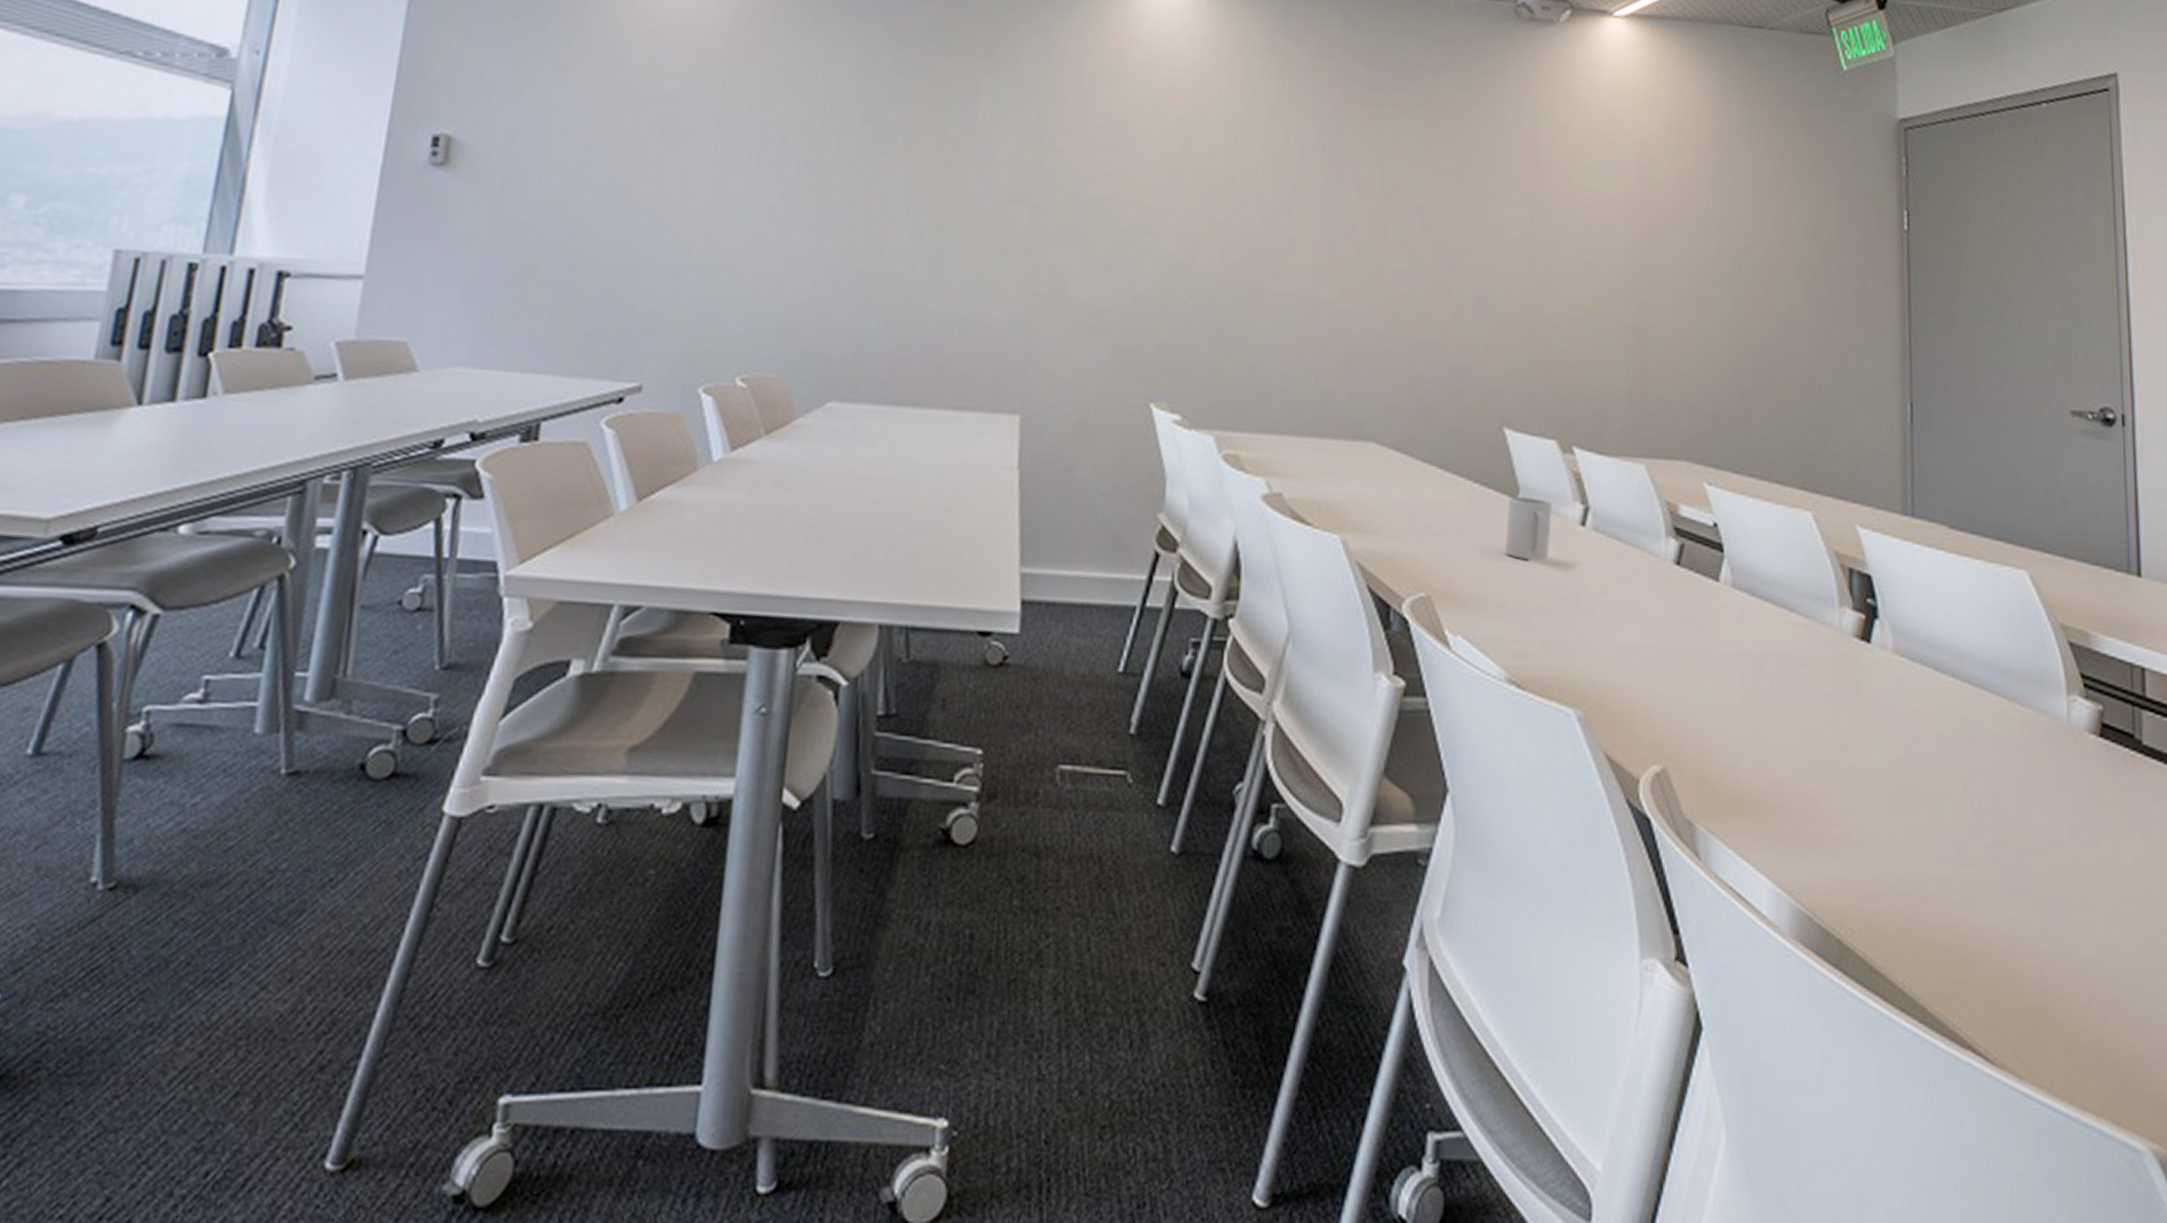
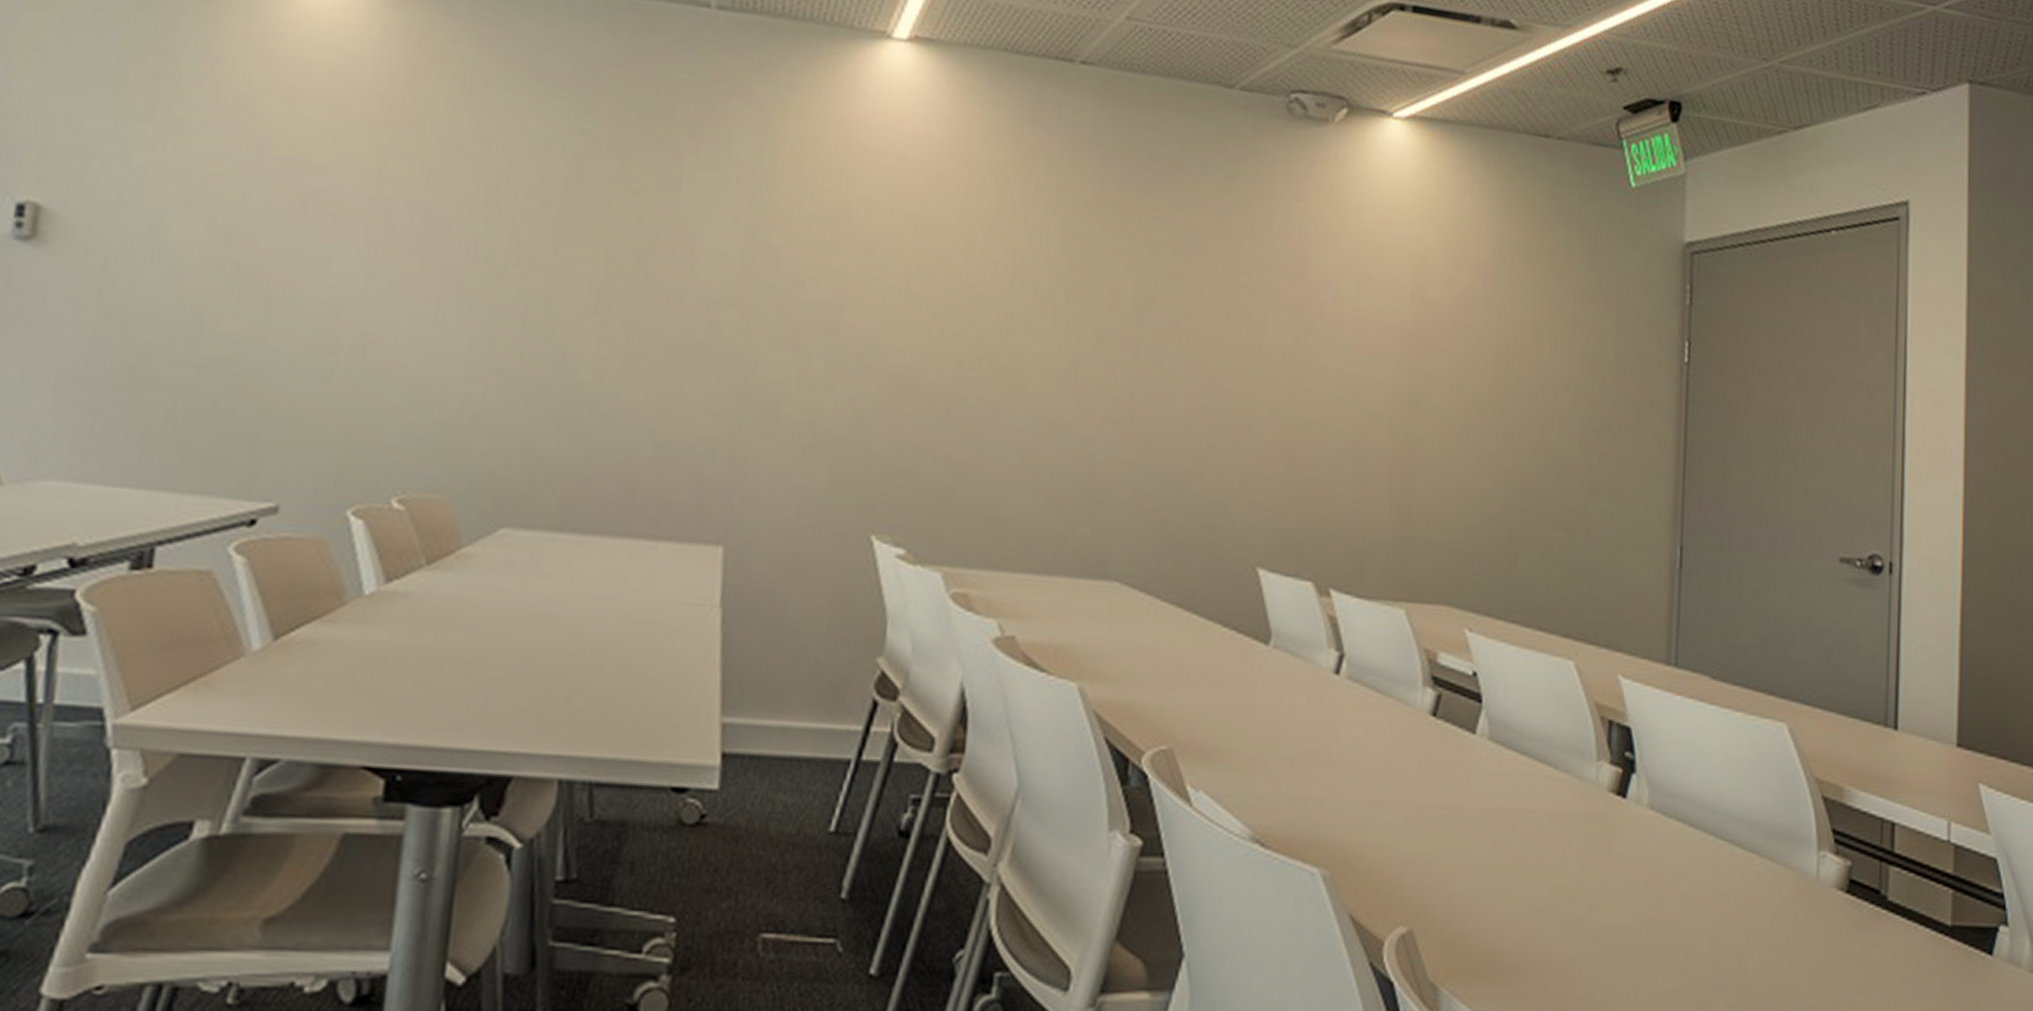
mug: present [1505,497,1552,562] -> none [1253,642,1305,712]

